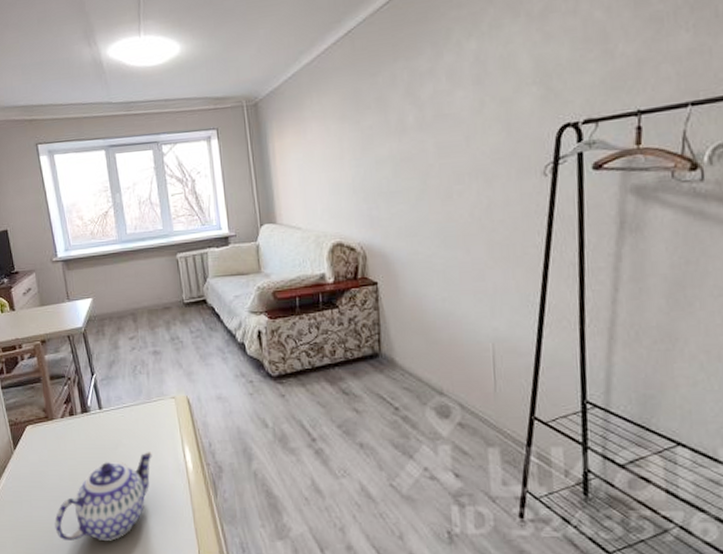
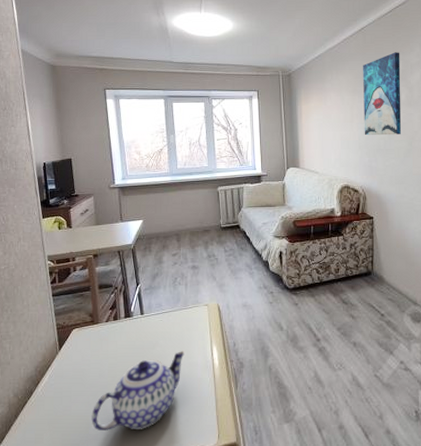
wall art: none [353,58,410,176] -> present [363,52,401,136]

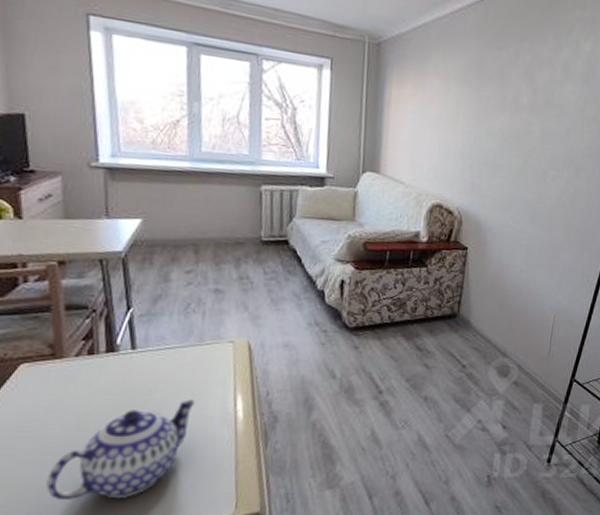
wall art: present [363,52,401,136] -> none [469,39,529,148]

